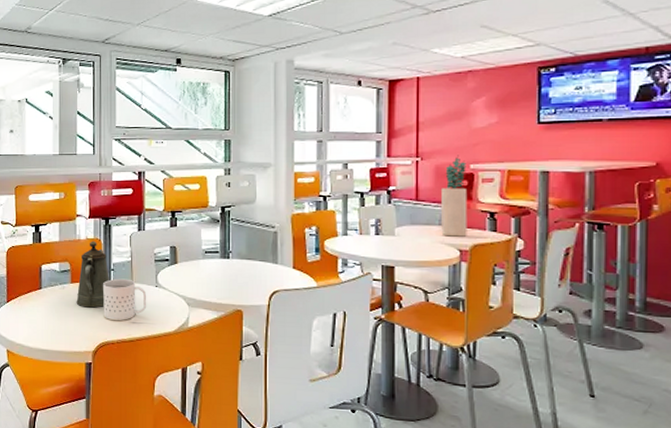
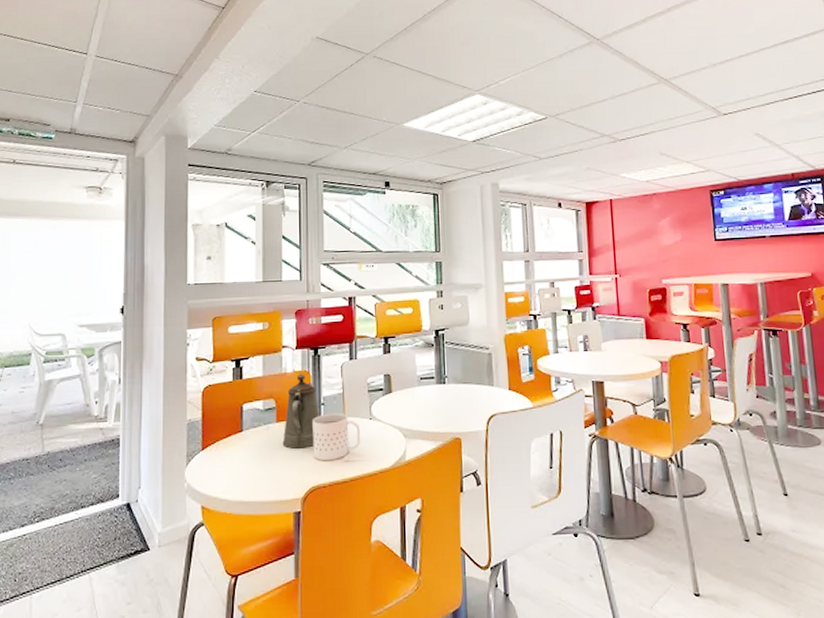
vase: present [440,155,468,237] -> none [638,271,666,349]

